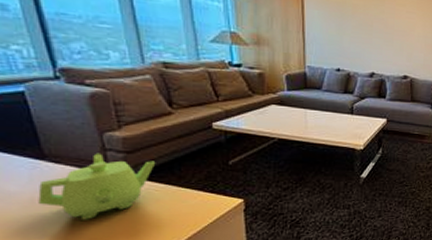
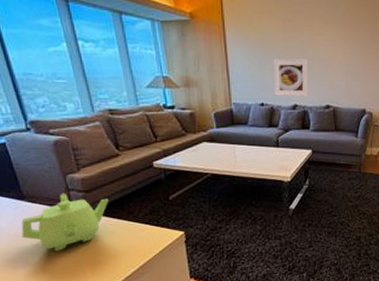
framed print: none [351,24,389,66] -> present [273,58,309,97]

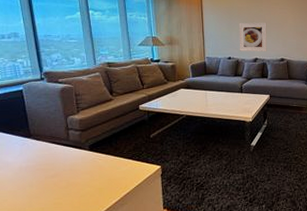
teapot: present [21,193,109,251] -> none [24,131,100,184]

